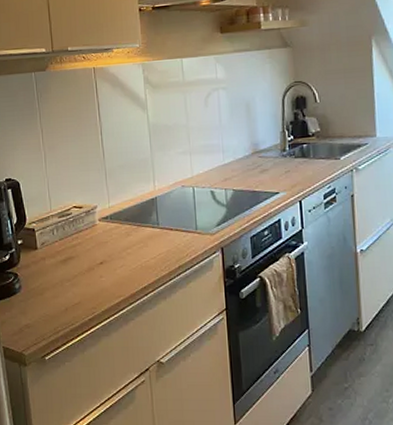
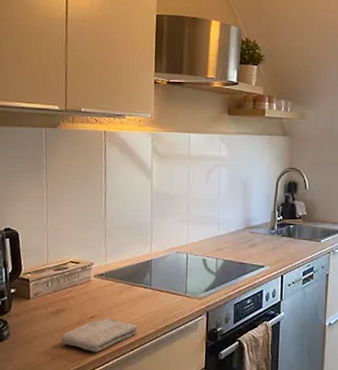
washcloth: none [72,263,150,300] -> present [61,318,138,353]

